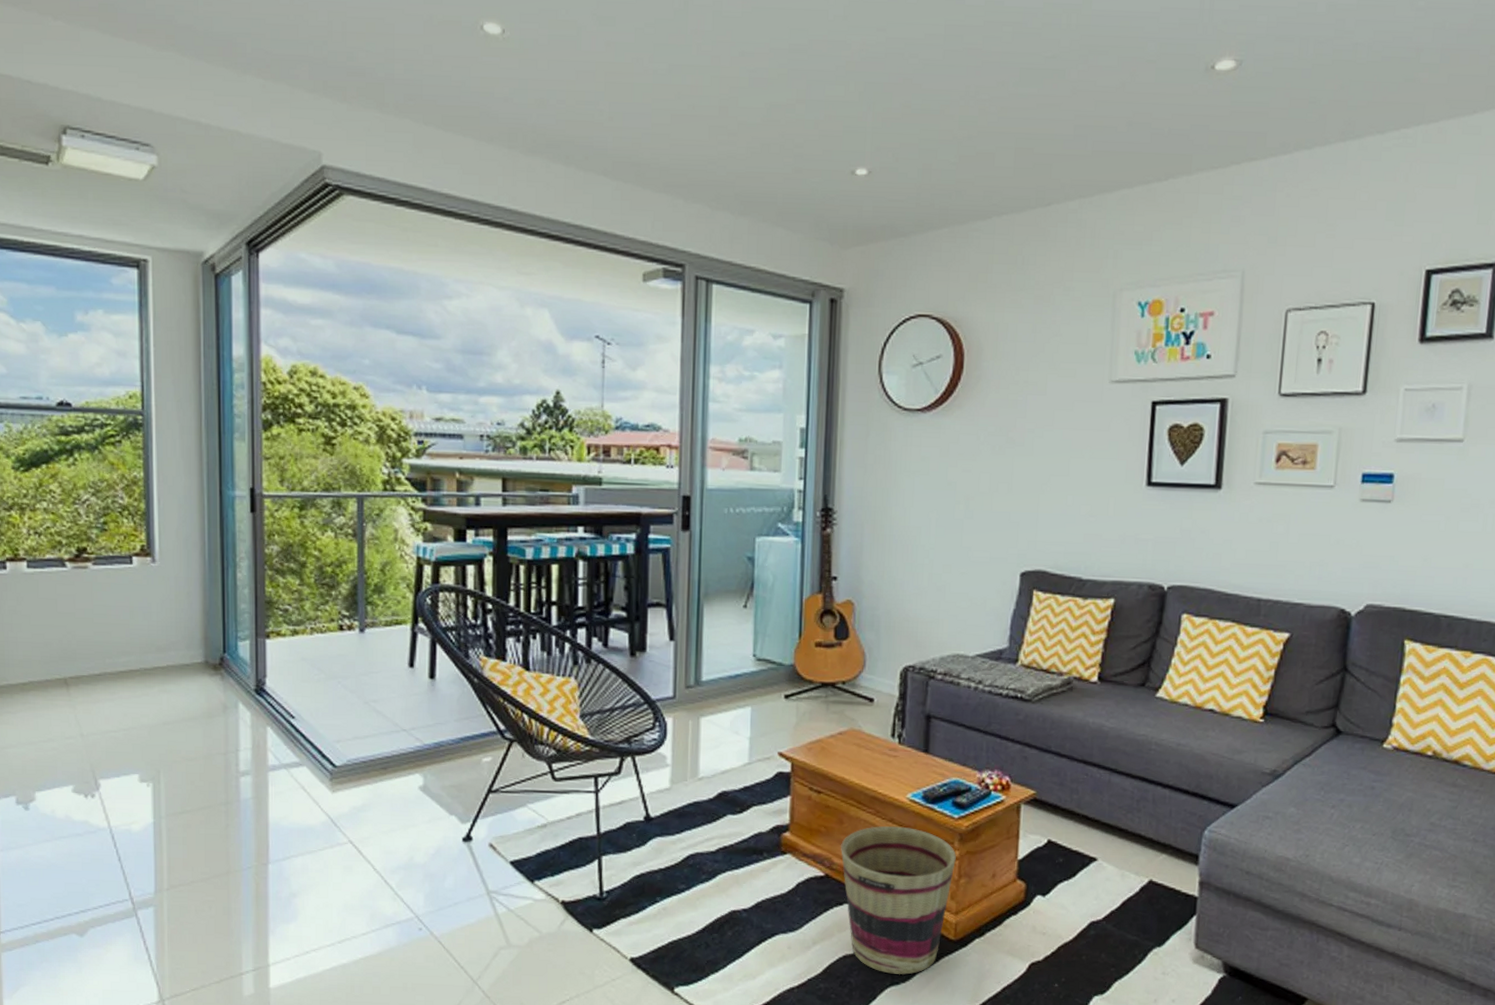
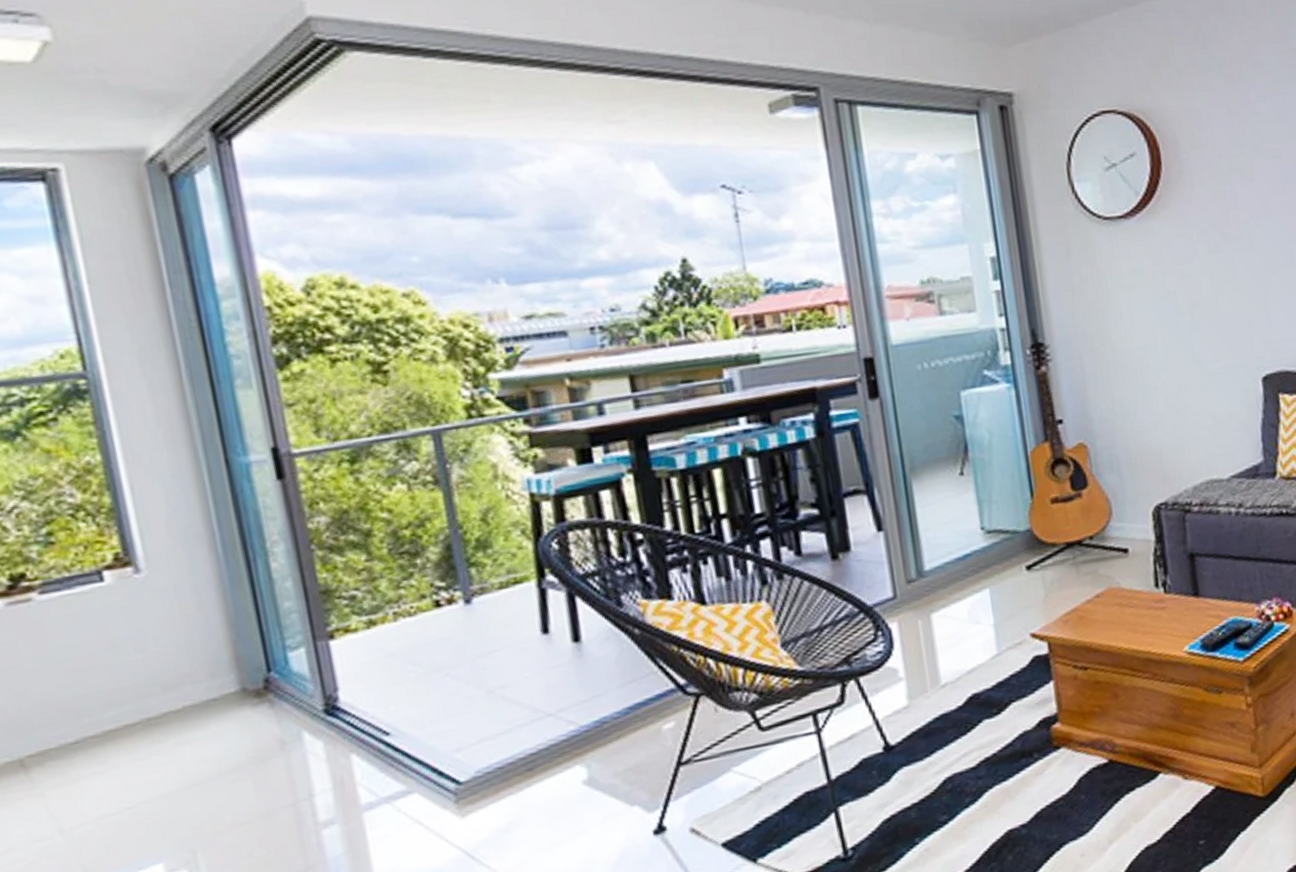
basket: present [841,825,956,975] -> none [1120,683,1250,854]

